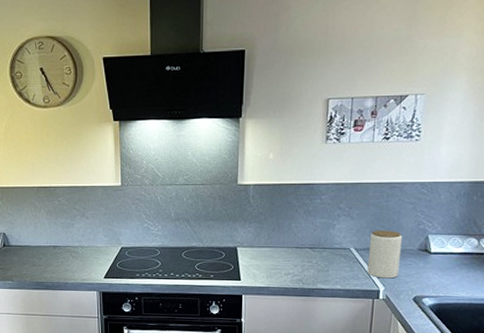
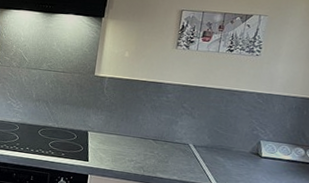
jar: present [367,230,403,279] -> none [202,130,238,176]

